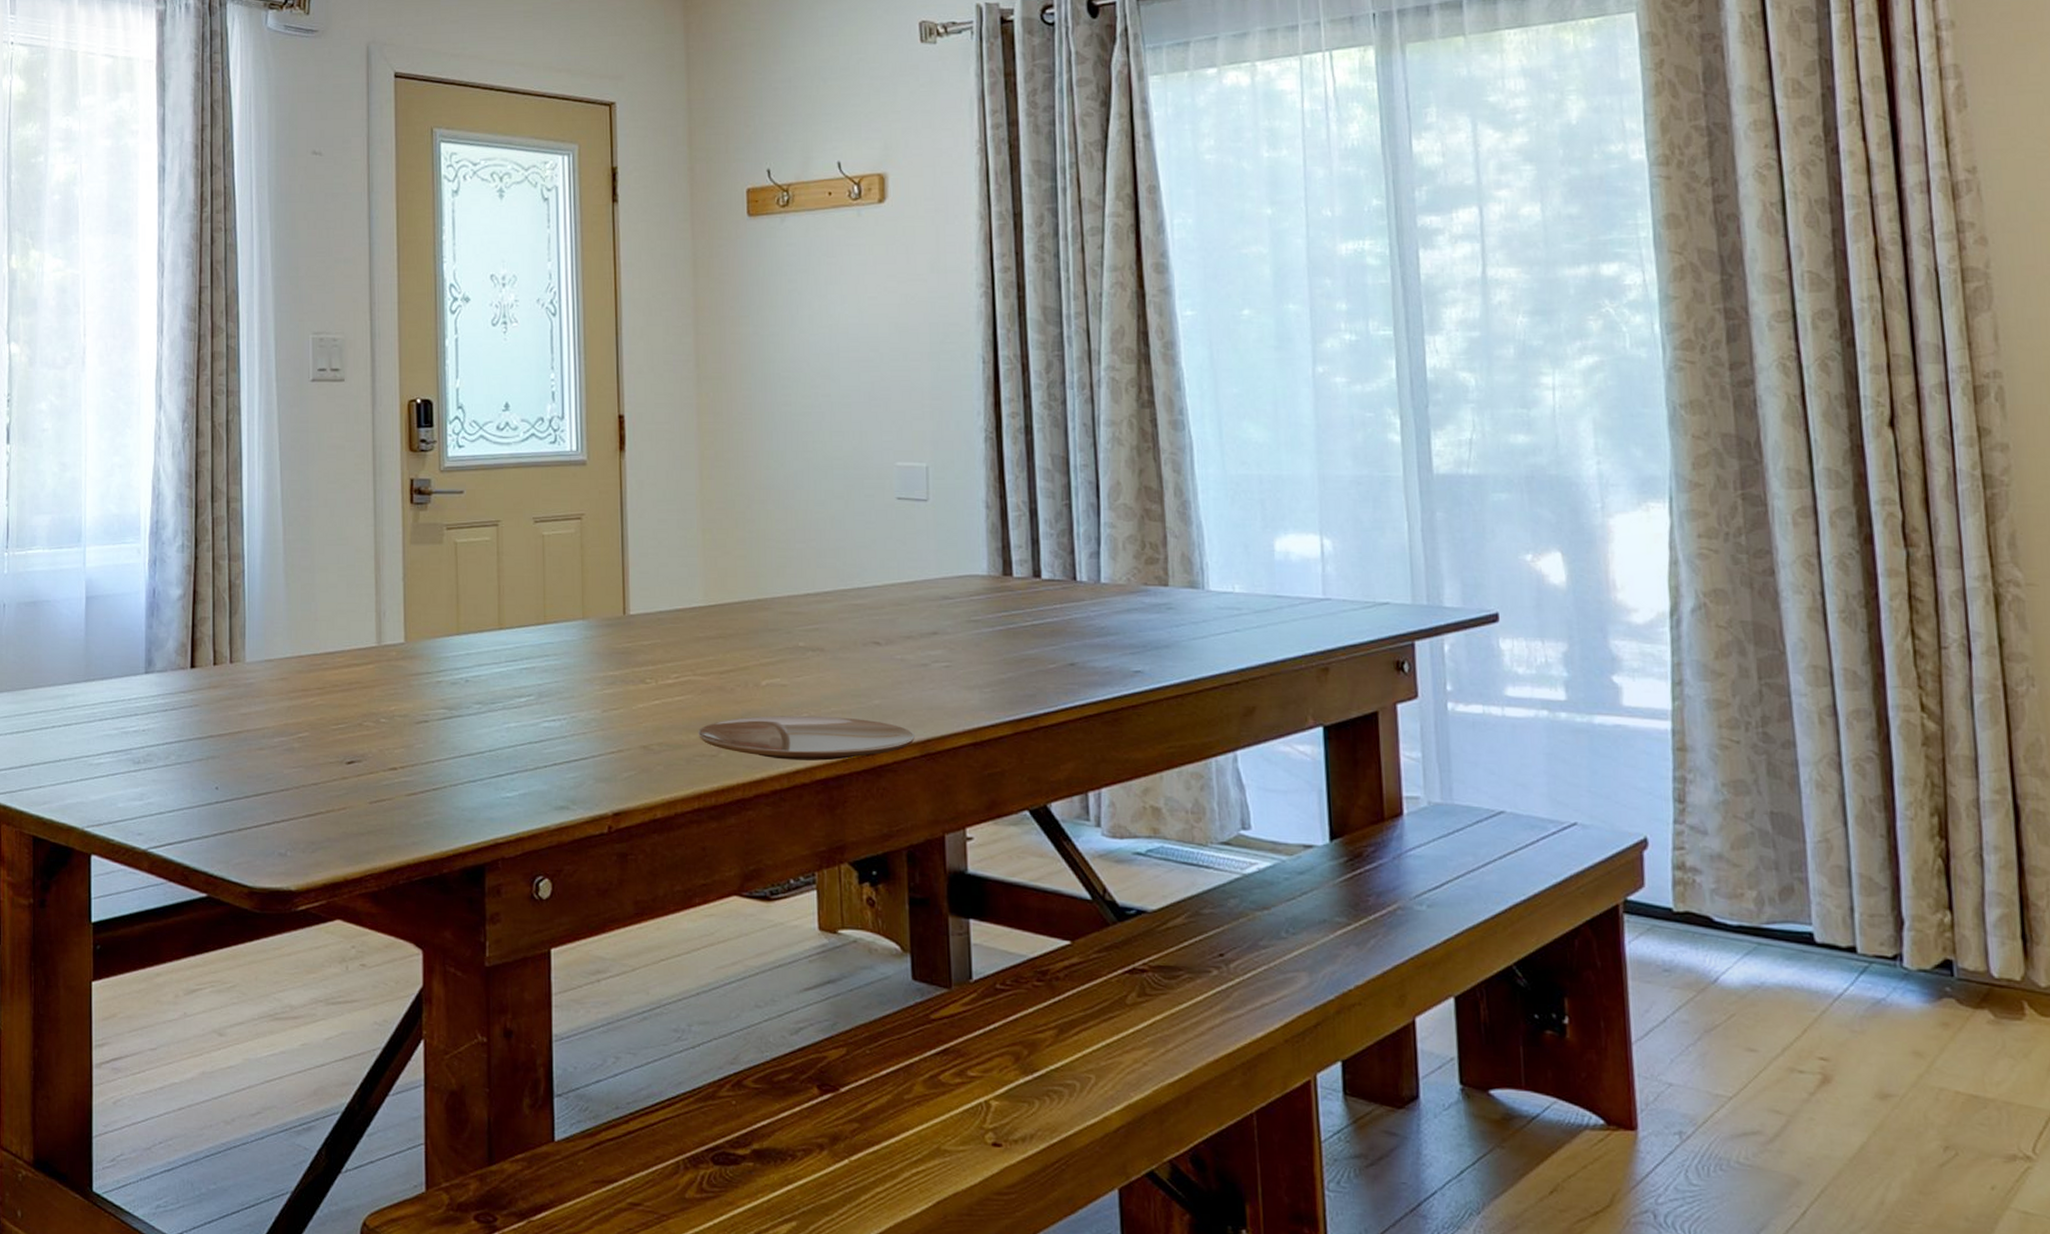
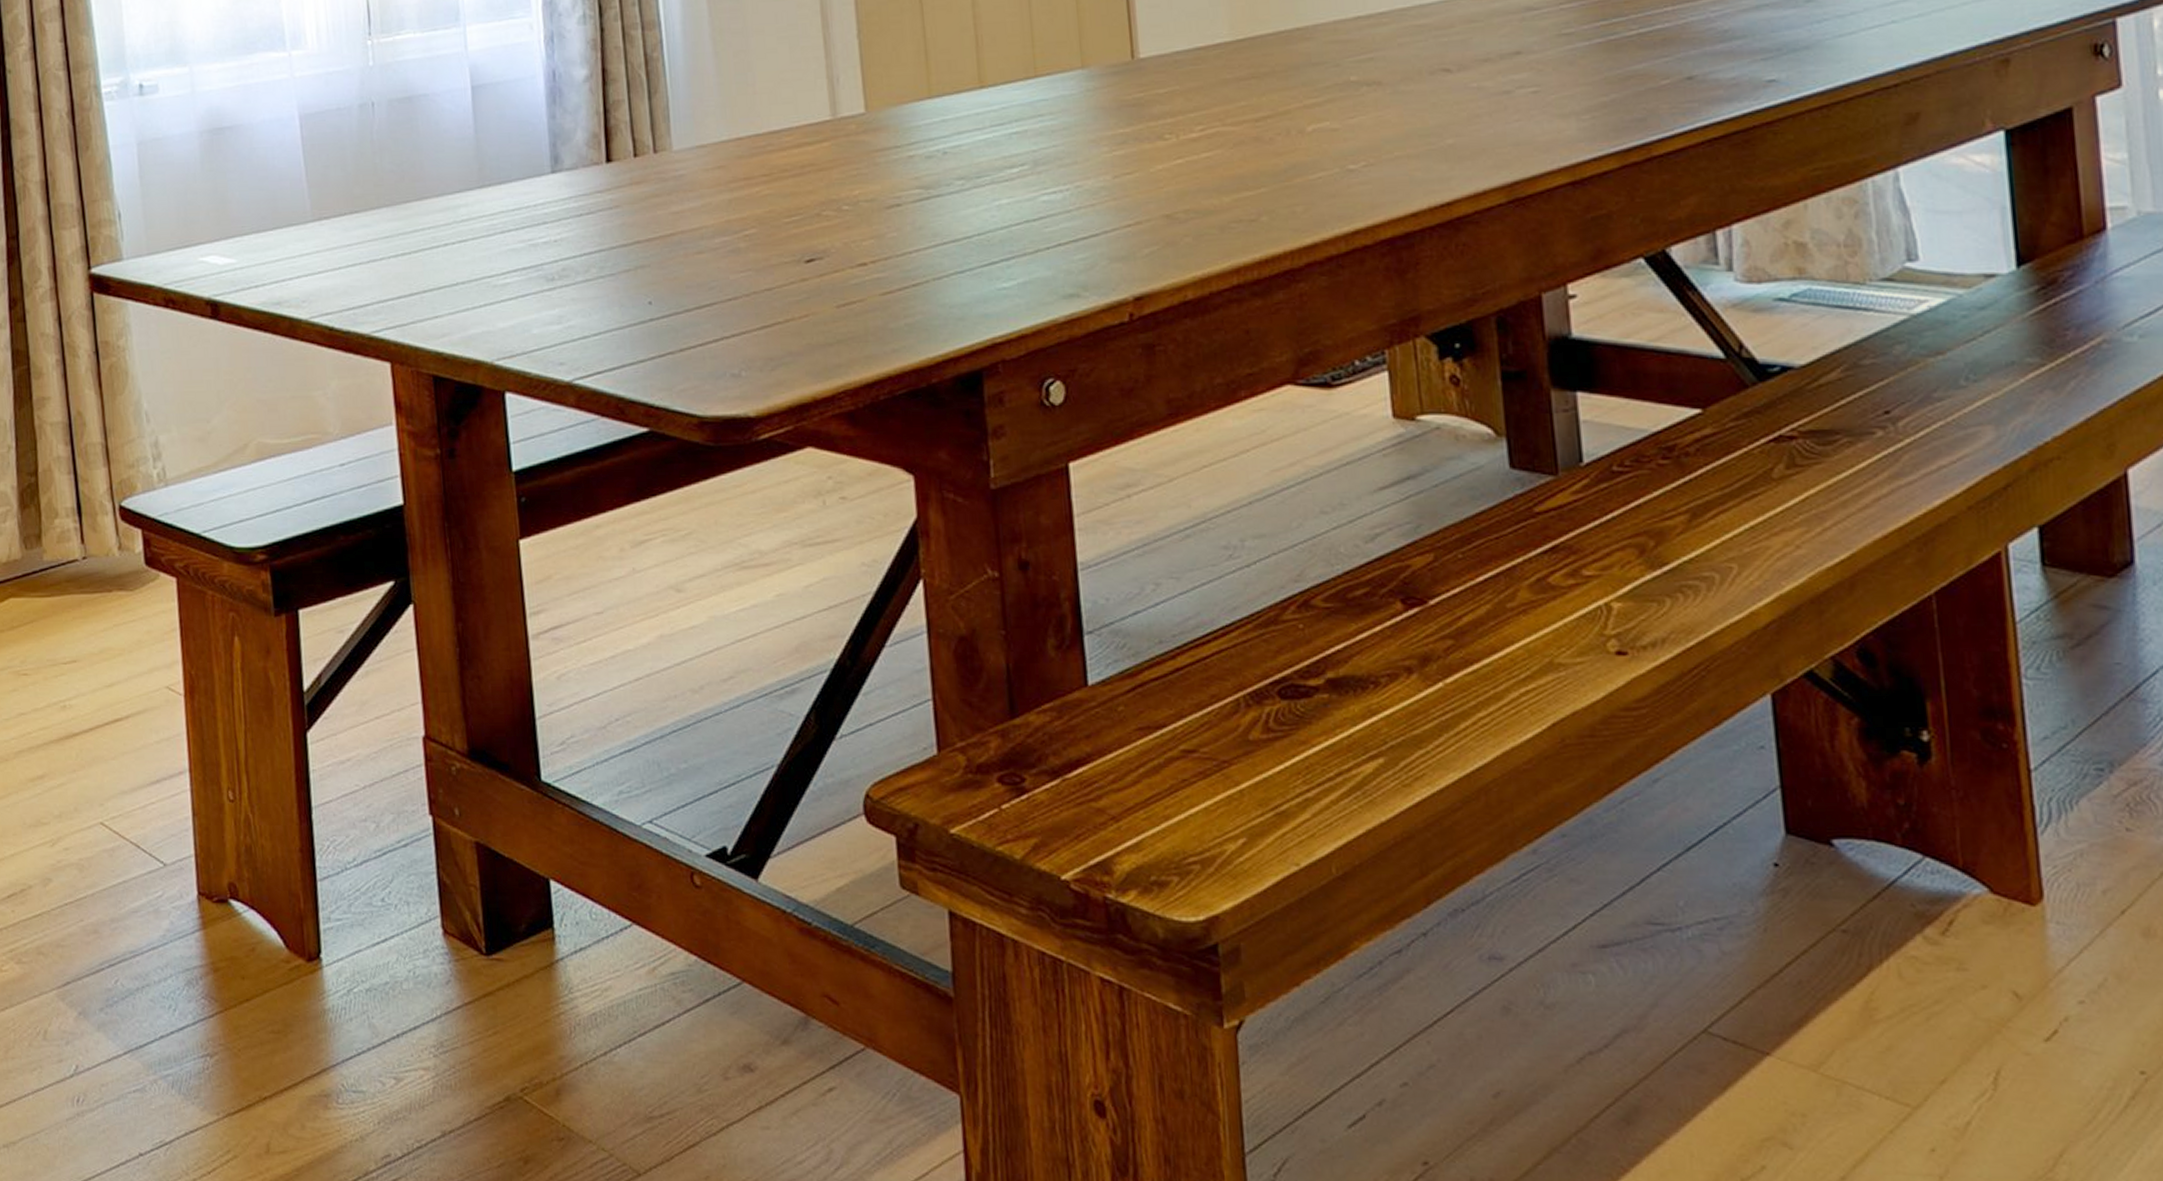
plate: present [697,715,915,761] -> none [1231,162,1499,219]

